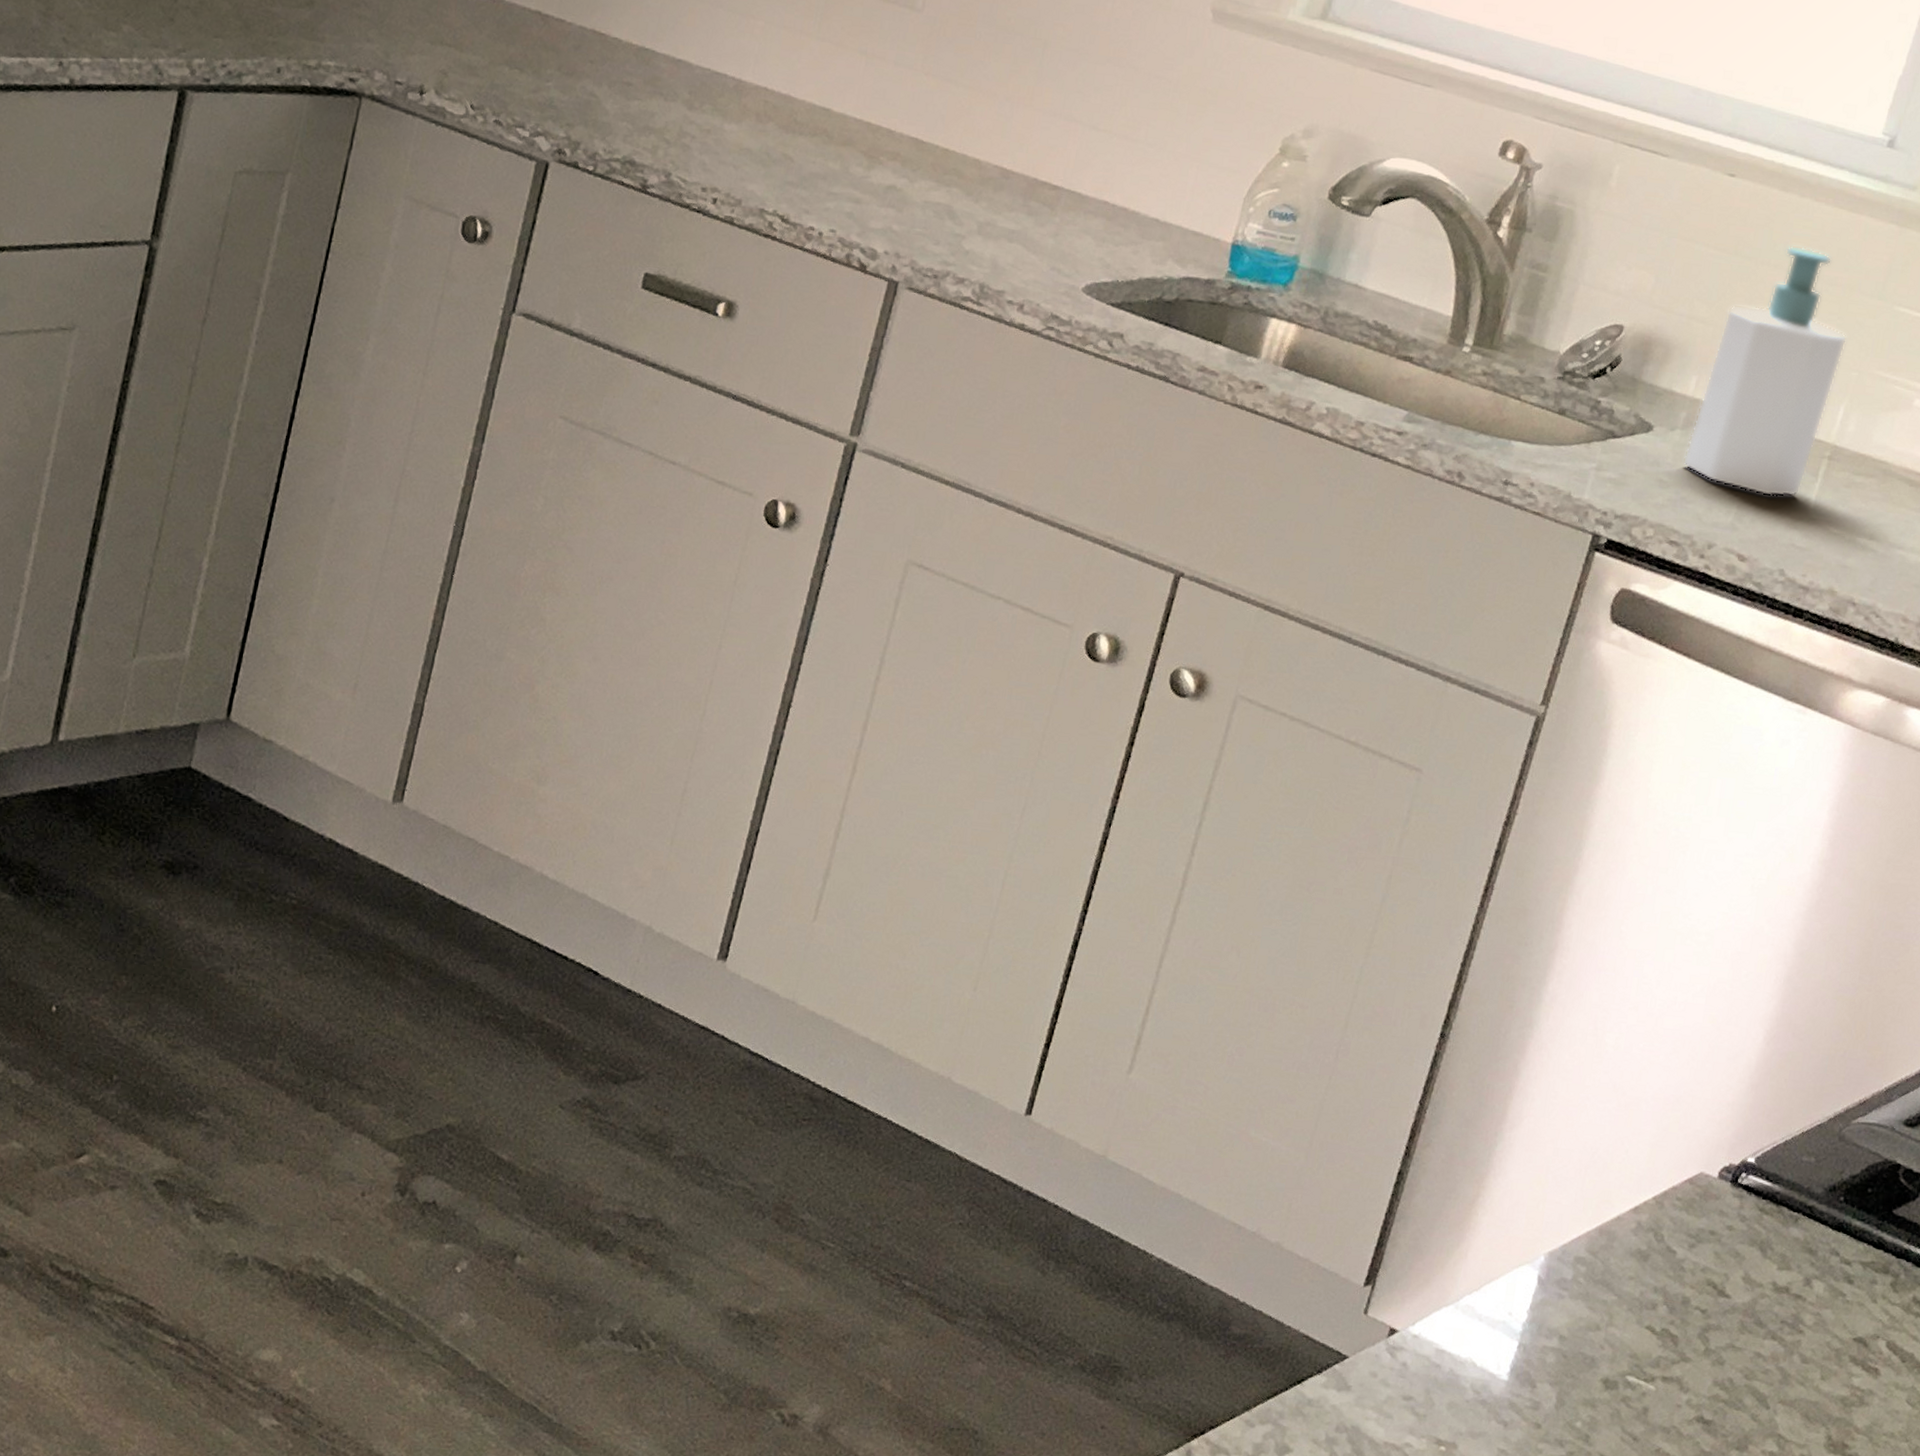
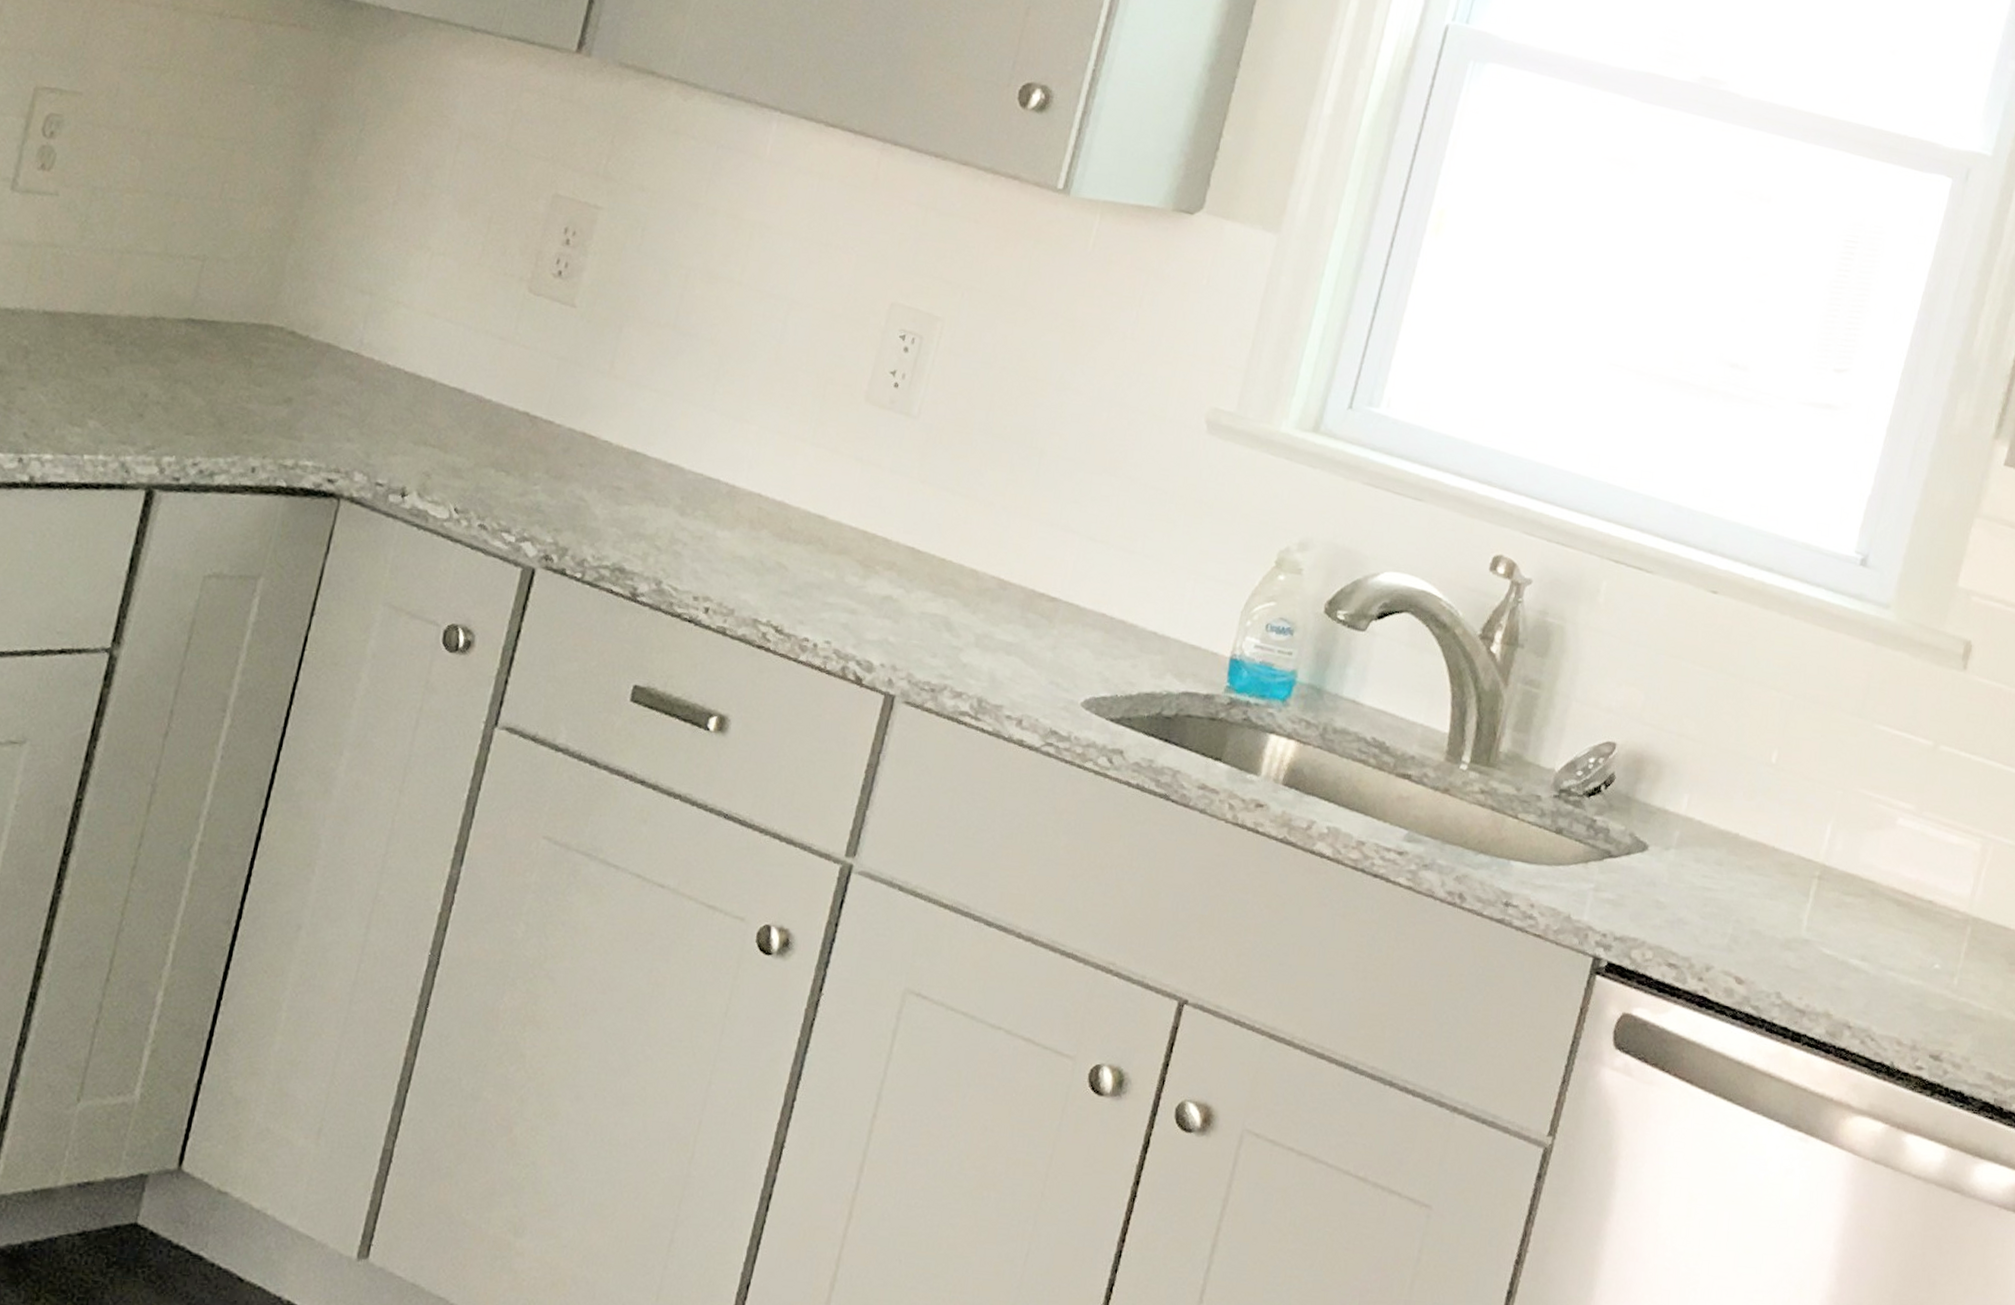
soap bottle: present [1682,245,1848,497] -> none [1678,662,1831,918]

